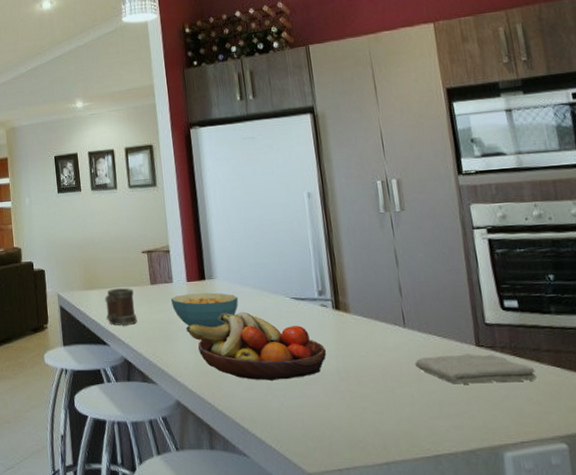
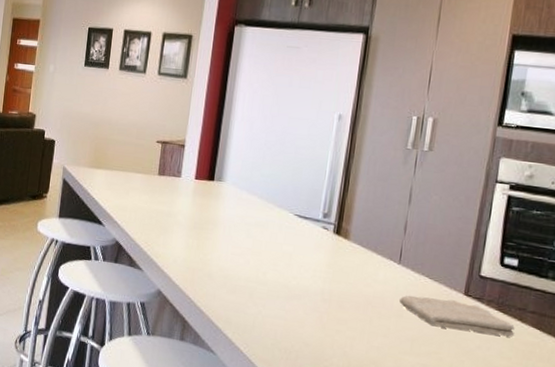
mug: present [105,288,138,326] -> none [107,172,140,210]
cereal bowl: present [171,292,239,328] -> none [174,190,243,229]
fruit bowl: present [186,311,327,381] -> none [184,216,317,292]

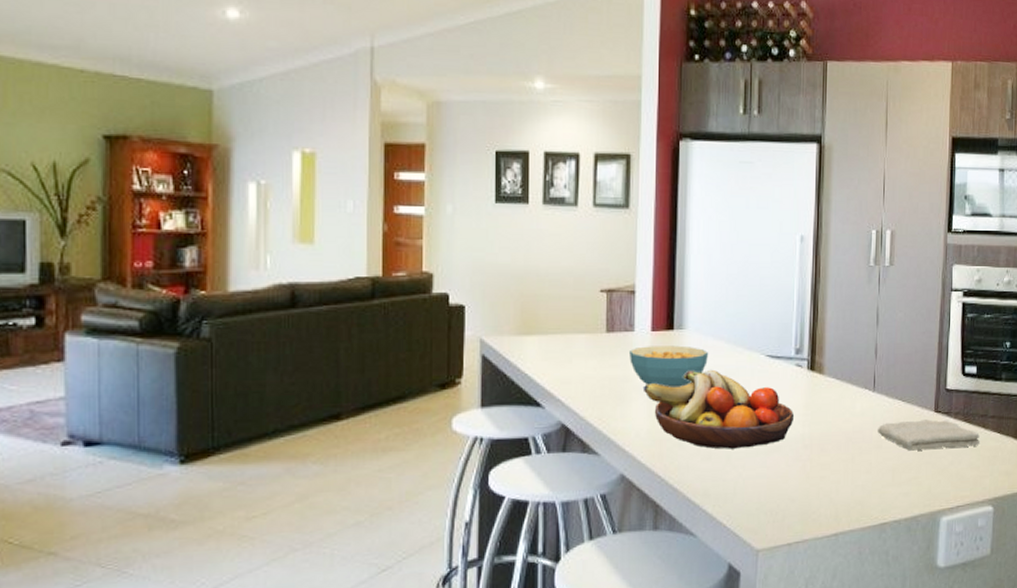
cereal bowl: none [174,190,243,229] -> present [630,345,709,388]
fruit bowl: none [184,216,317,292] -> present [644,369,795,449]

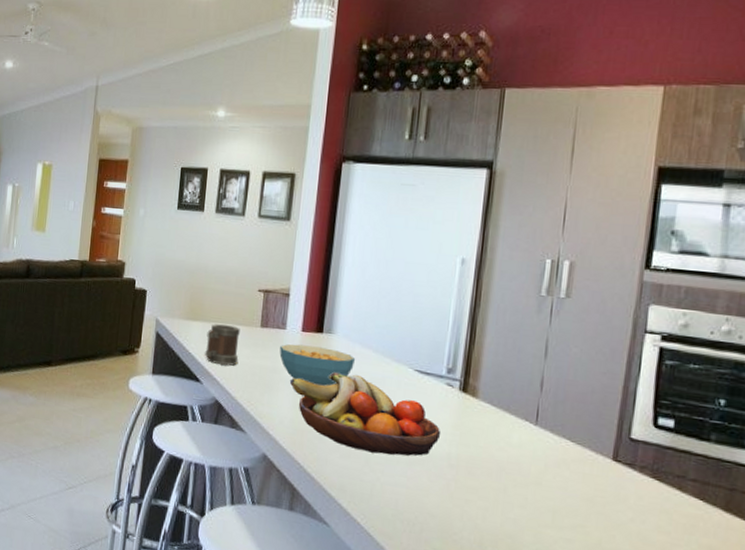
mug: none [544,335,584,383] -> present [205,324,240,366]
washcloth: present [878,419,980,451] -> none [537,460,673,509]

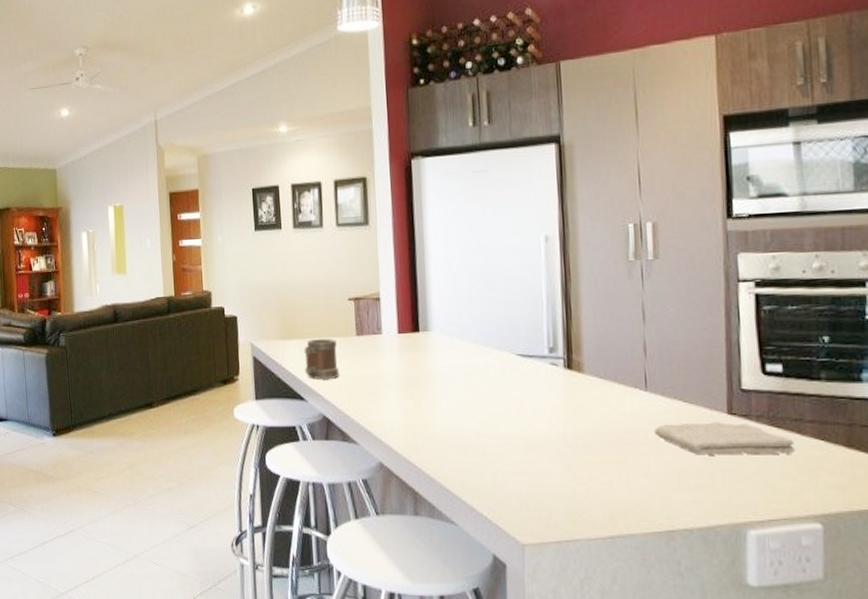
cereal bowl: present [279,344,356,386] -> none [379,346,457,385]
fruit bowl: present [290,372,441,456] -> none [395,368,554,444]
washcloth: none [537,460,673,509] -> present [654,422,795,455]

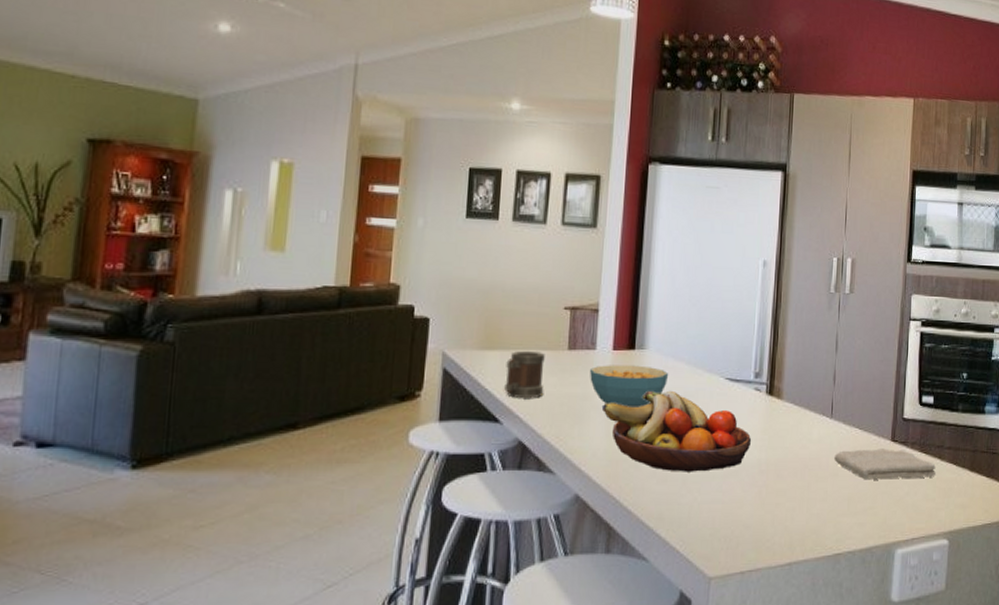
cereal bowl: none [379,346,457,385] -> present [590,365,669,407]
fruit bowl: none [395,368,554,444] -> present [602,390,752,472]

